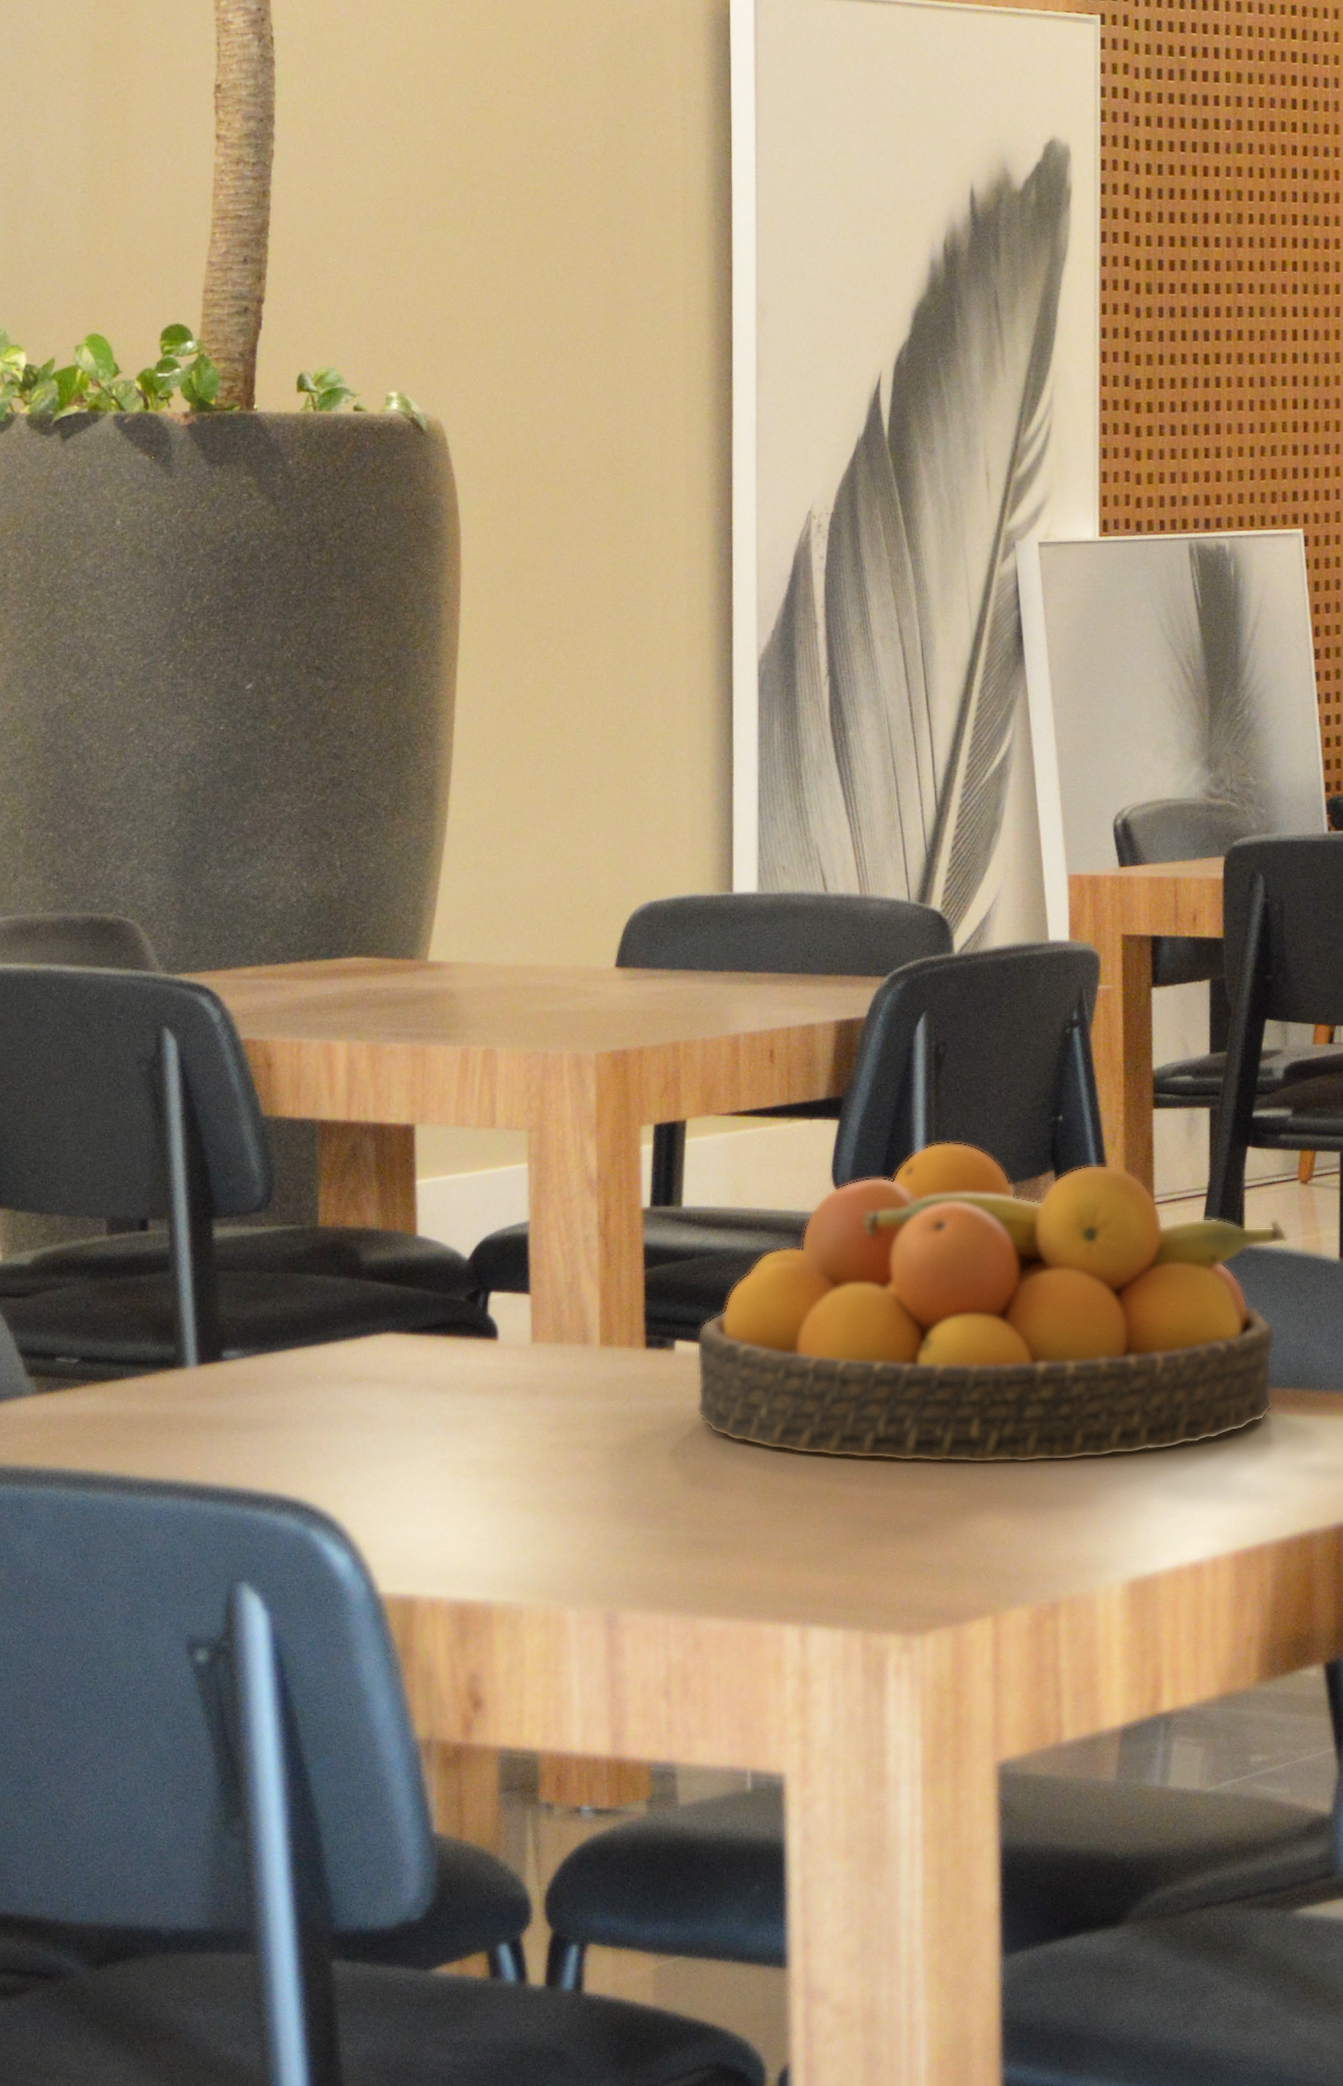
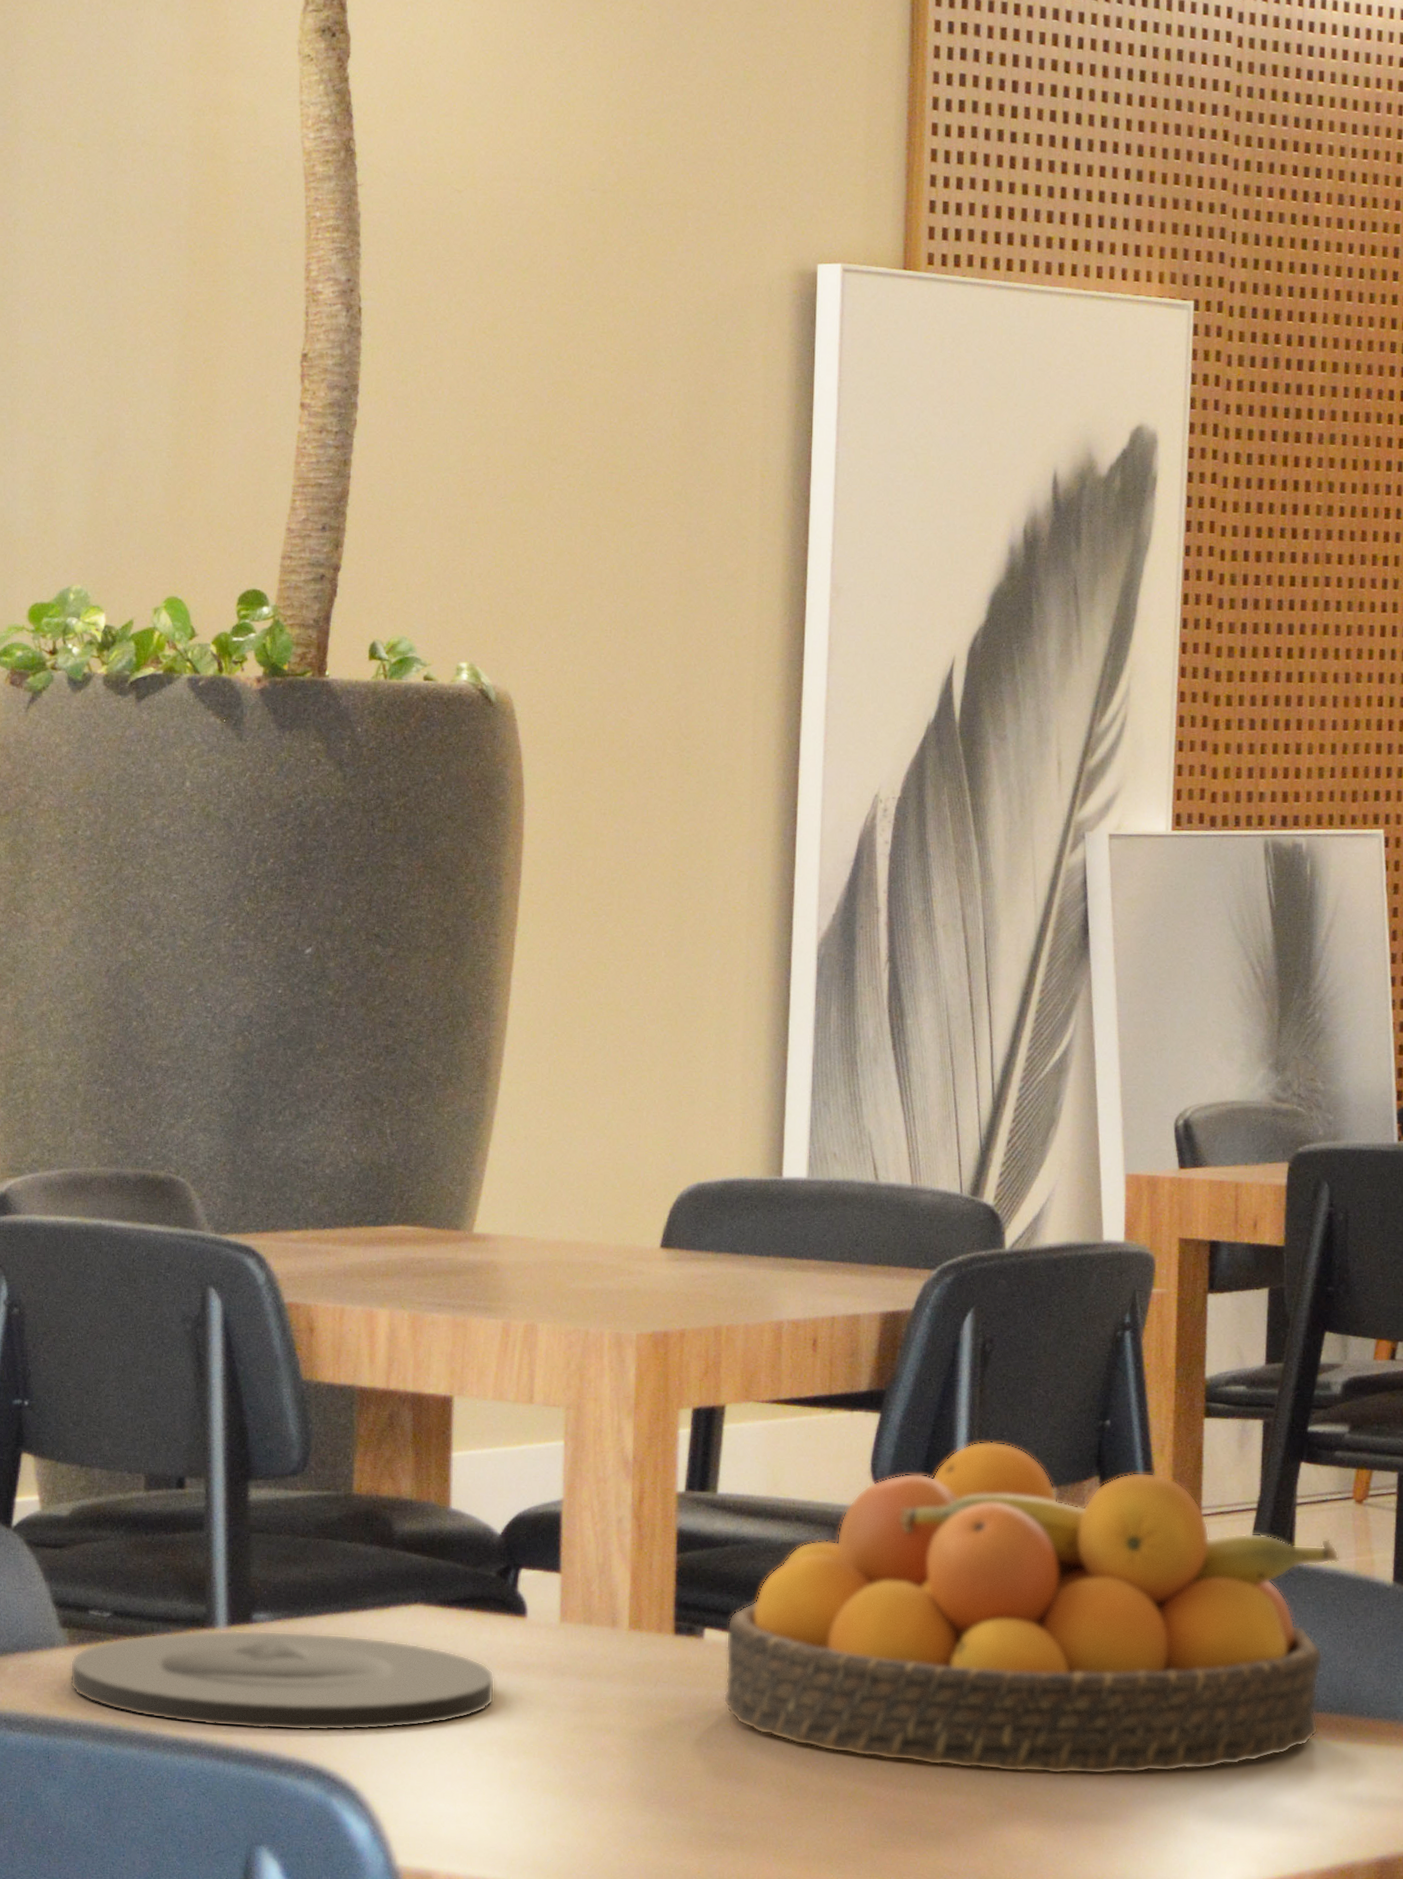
plate: none [39,1367,470,1467] -> present [70,1630,495,1731]

